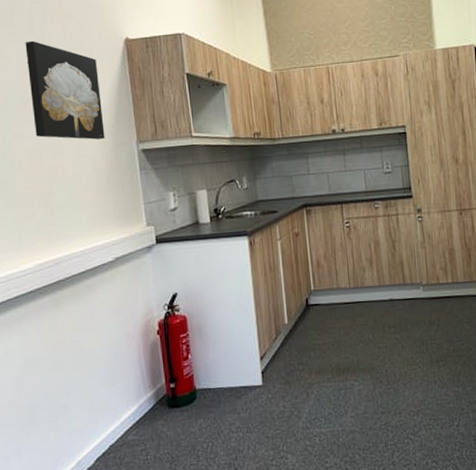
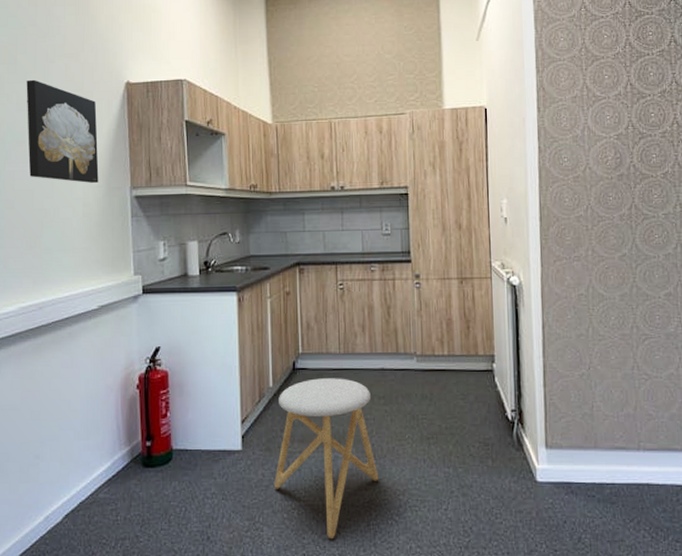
stool: none [294,311,394,461] -> present [274,378,379,540]

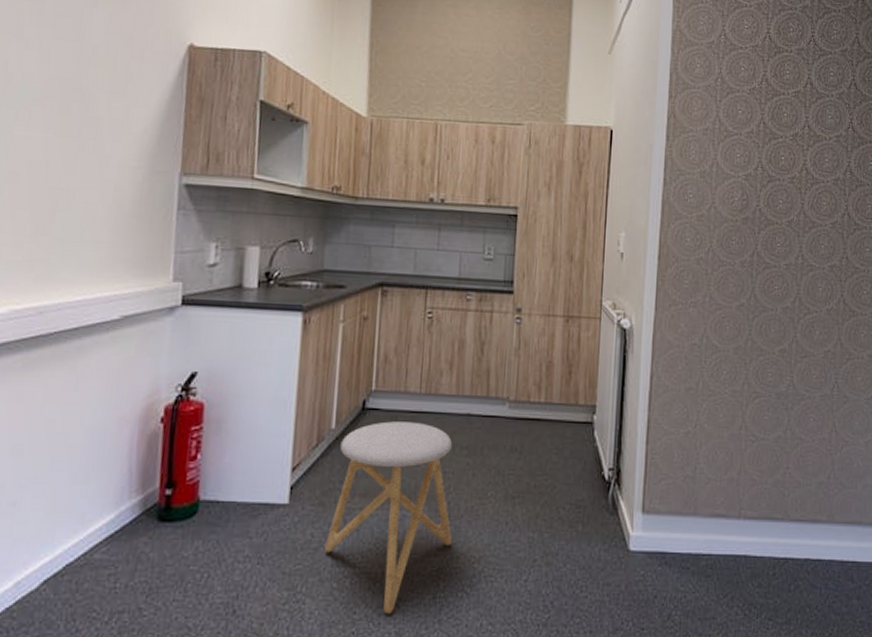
wall art: present [26,79,99,183] -> none [45,24,147,163]

